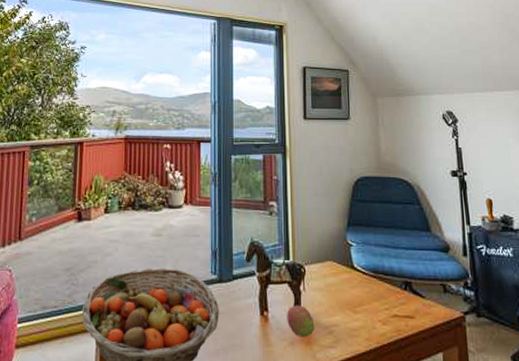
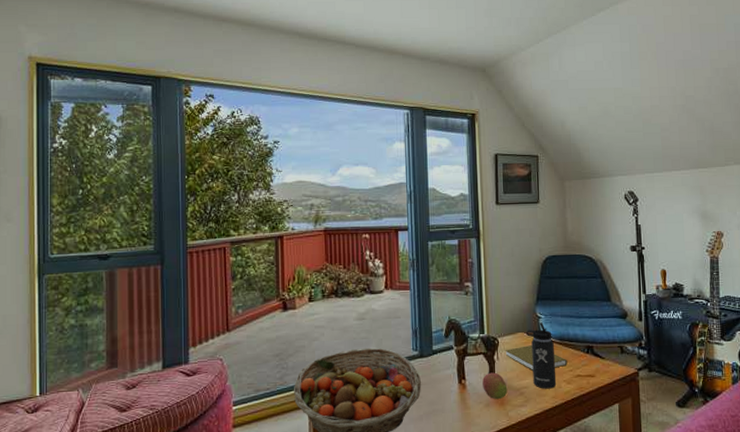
book: none [312,276,383,306] -> present [505,345,568,370]
thermos bottle: none [336,251,371,329] -> present [526,322,557,389]

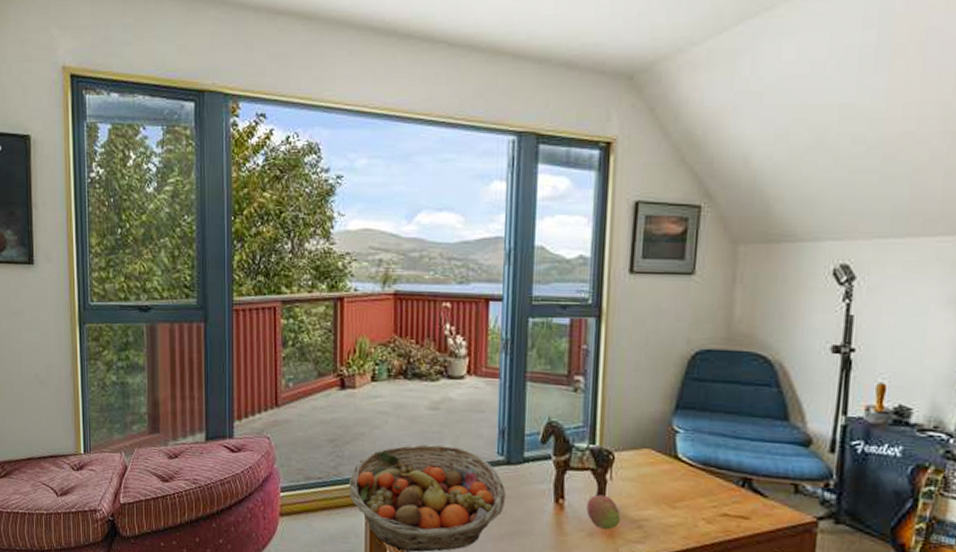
book: present [505,345,568,370] -> none [622,466,711,501]
thermos bottle: present [526,322,557,389] -> none [655,438,694,527]

